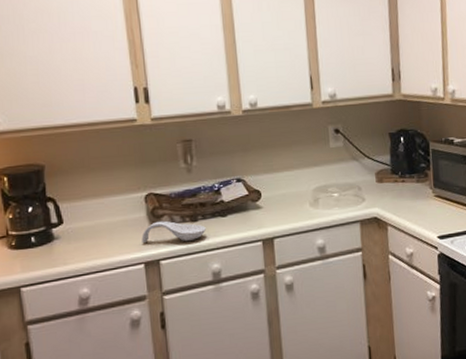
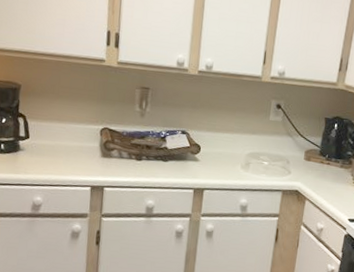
spoon rest: present [141,220,206,244] -> none [92,153,148,177]

